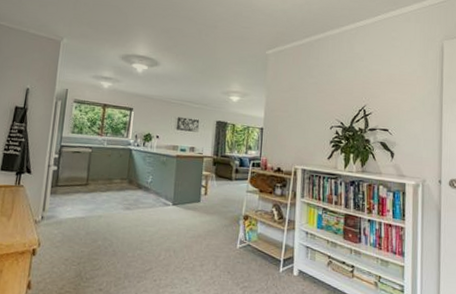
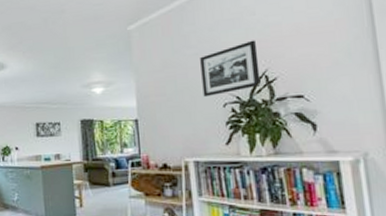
picture frame: none [316,80,361,119] -> present [200,40,261,98]

